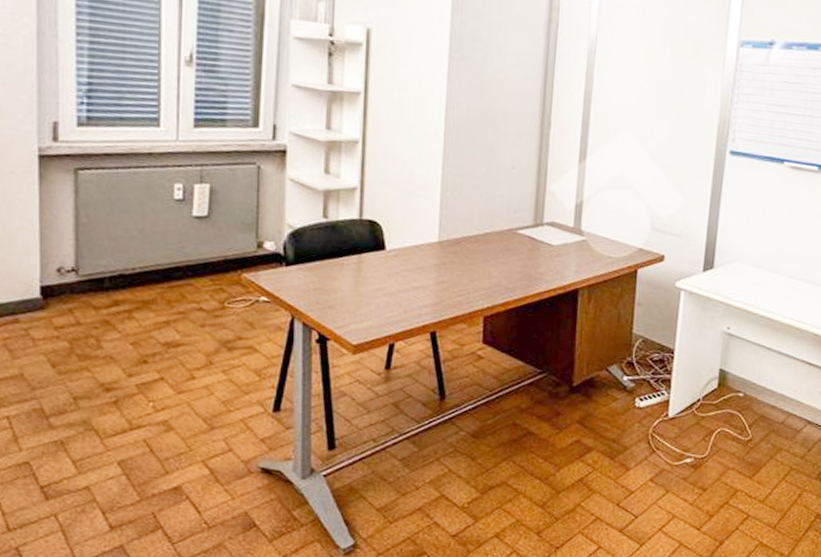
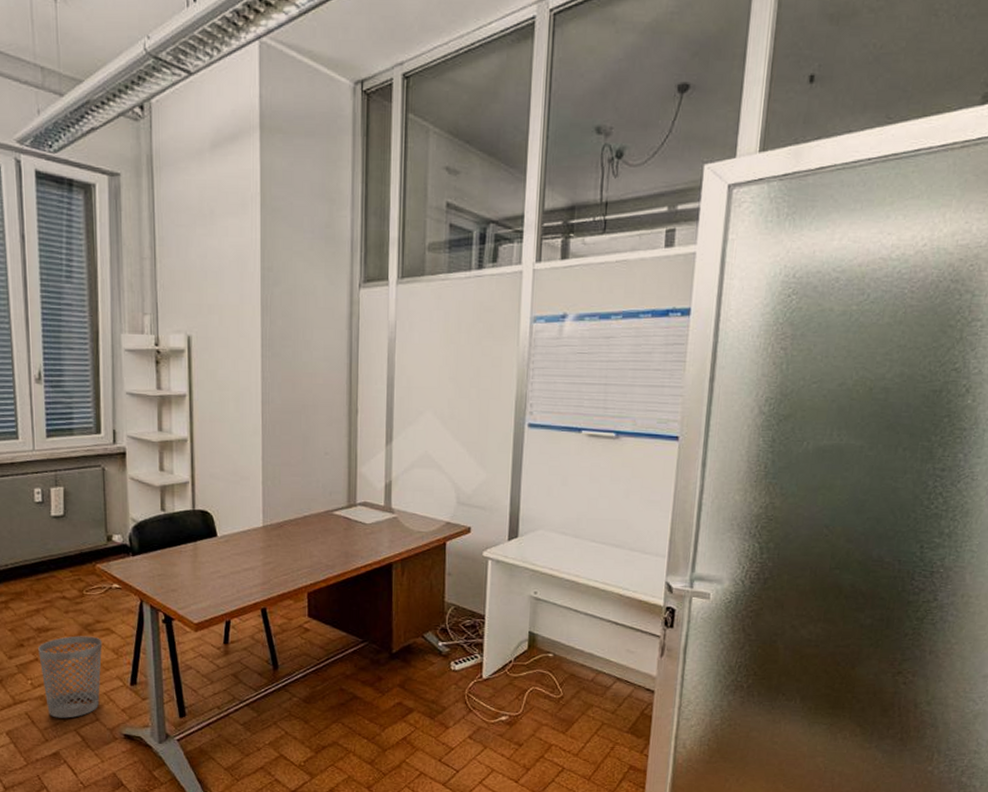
wastebasket: none [165,353,243,448] -> present [38,636,103,718]

